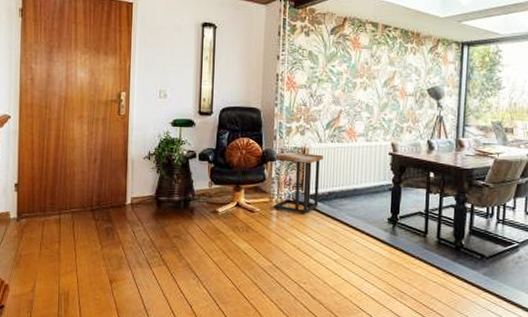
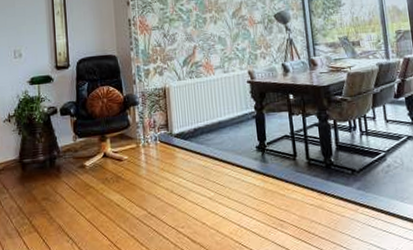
side table: present [273,151,323,215] -> none [136,92,186,156]

